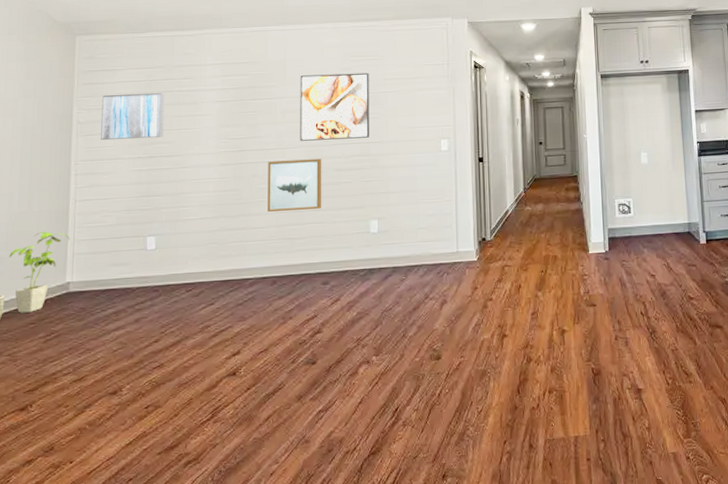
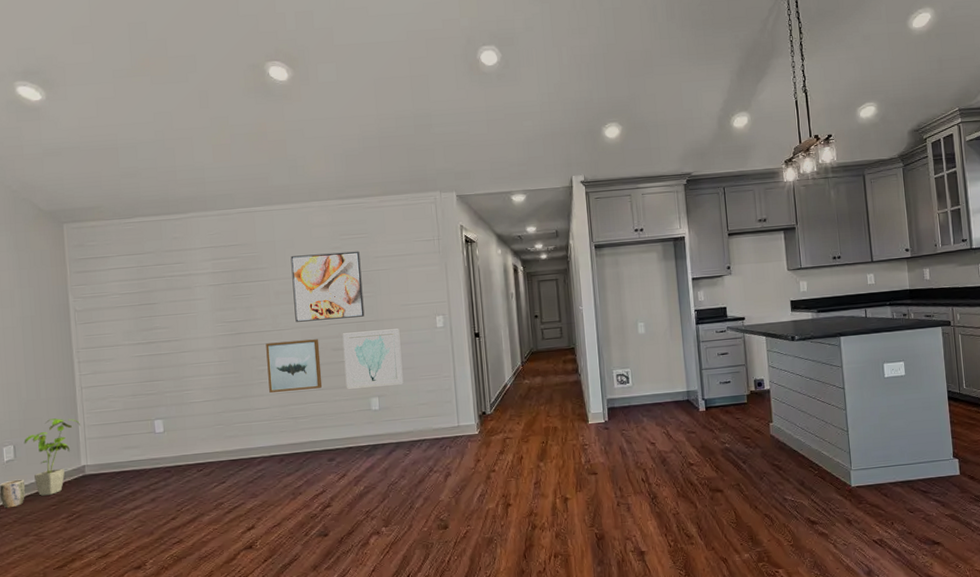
wall art: present [101,93,165,141] -> none [96,279,160,328]
wall art: none [346,151,404,211] -> present [343,329,404,389]

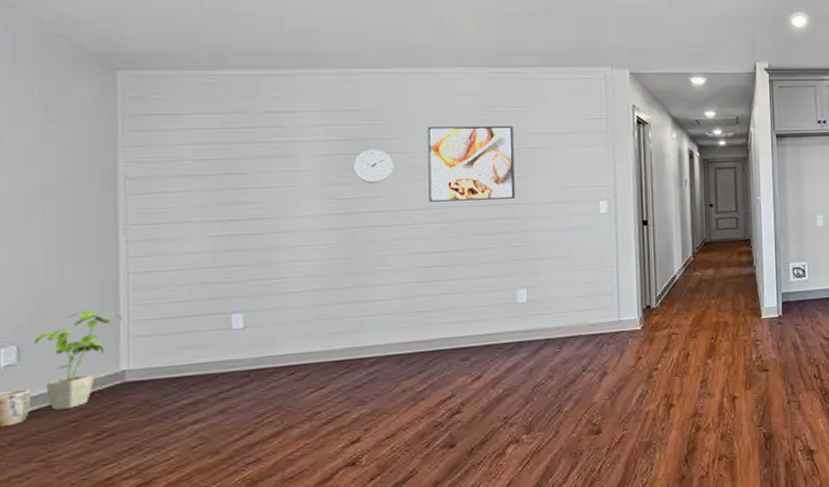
wall clock: none [235,278,266,308] -> present [352,149,394,183]
wall art: present [266,339,323,393] -> none [389,222,459,282]
wall art: present [343,329,404,389] -> none [487,213,558,279]

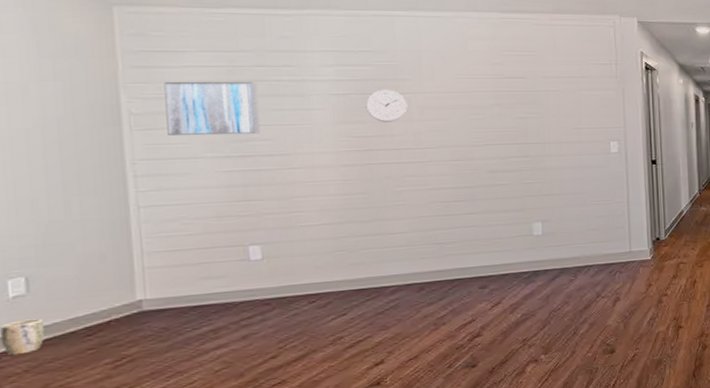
house plant: present [34,311,122,410] -> none [43,243,135,338]
wall art: none [160,144,249,201] -> present [164,81,260,136]
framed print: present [427,125,515,202] -> none [440,69,529,141]

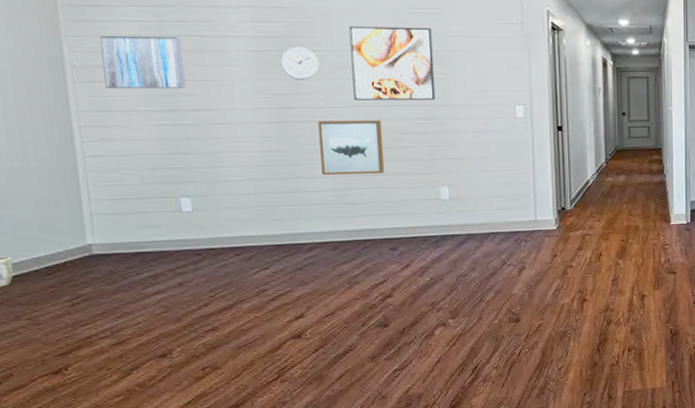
wall art: none [405,159,475,216] -> present [318,120,385,175]
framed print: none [440,69,529,141] -> present [349,26,435,100]

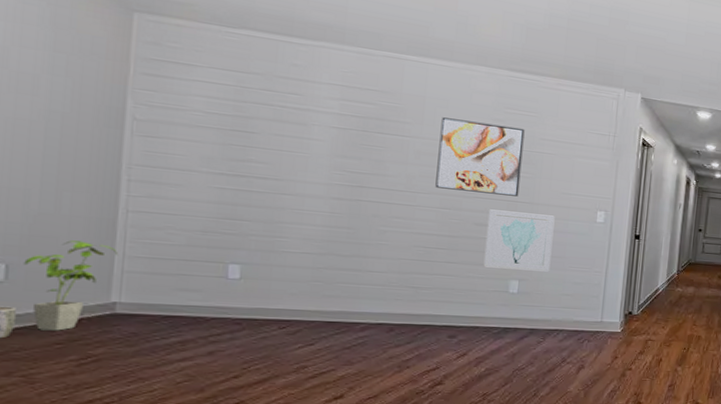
house plant: none [8,189,84,276] -> present [23,240,118,331]
wall art: present [100,35,186,89] -> none [167,92,262,156]
wall clock: present [280,46,319,80] -> none [364,129,405,163]
wall art: present [318,120,385,175] -> none [389,203,460,261]
wall art: none [410,116,477,176] -> present [483,209,555,272]

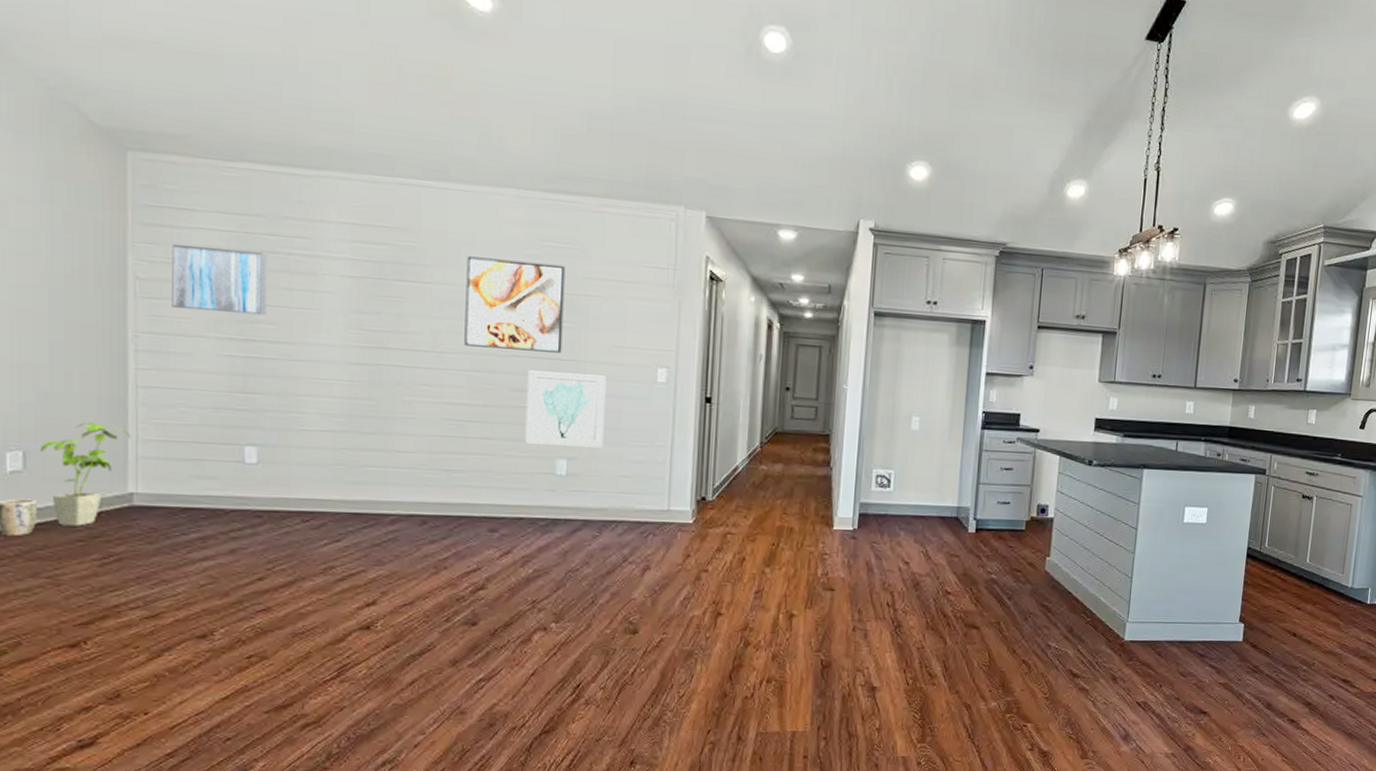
wall art: none [167,92,262,156] -> present [172,243,267,316]

